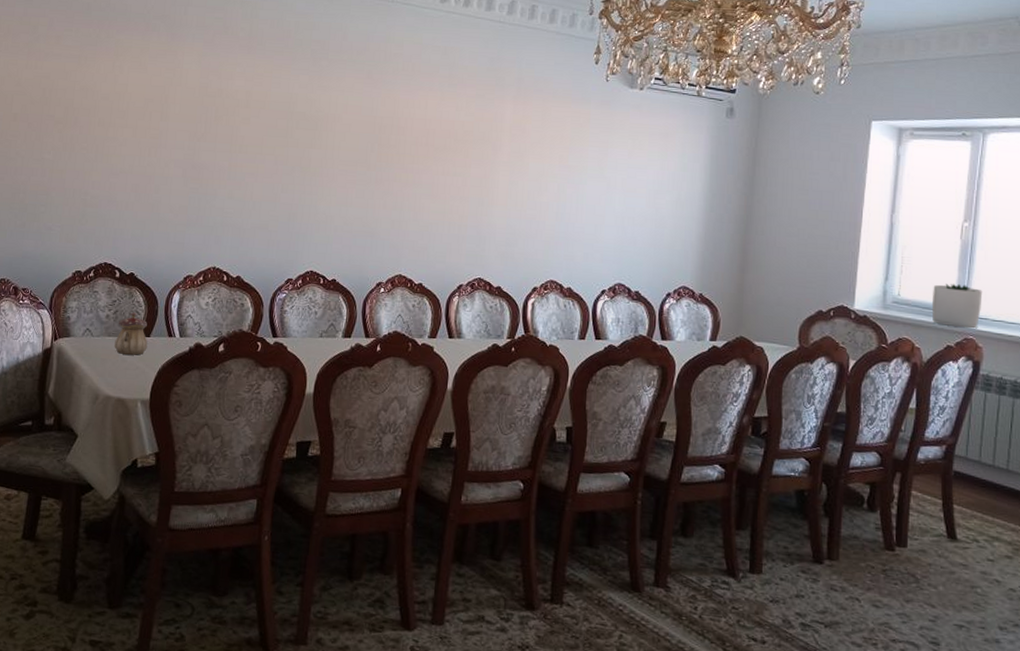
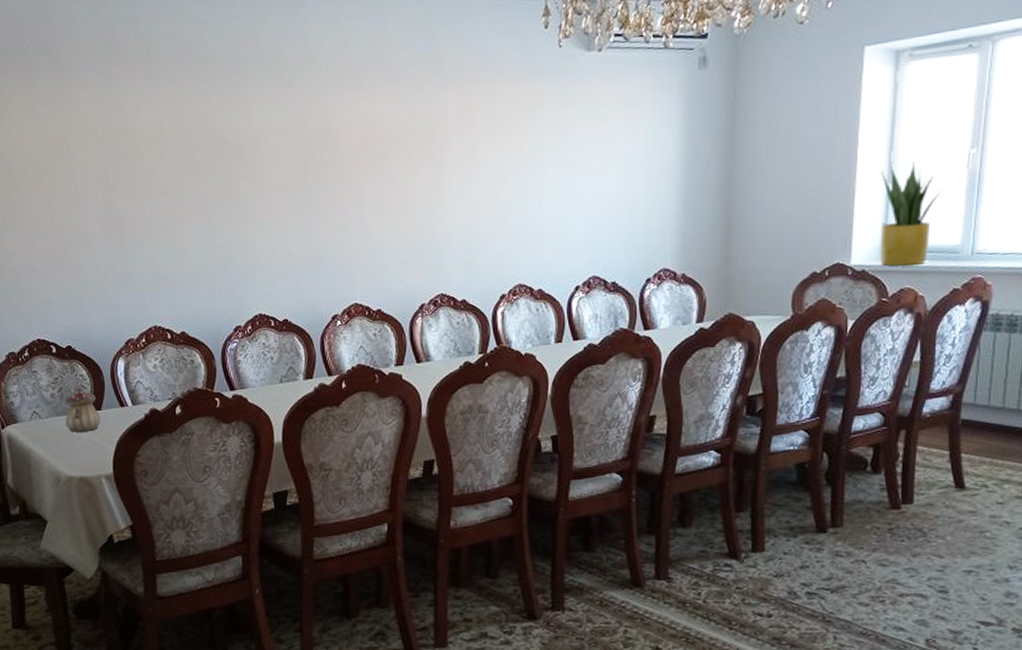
planter: none [881,226,939,318] -> present [880,162,943,266]
planter: present [931,283,983,328] -> none [936,218,992,268]

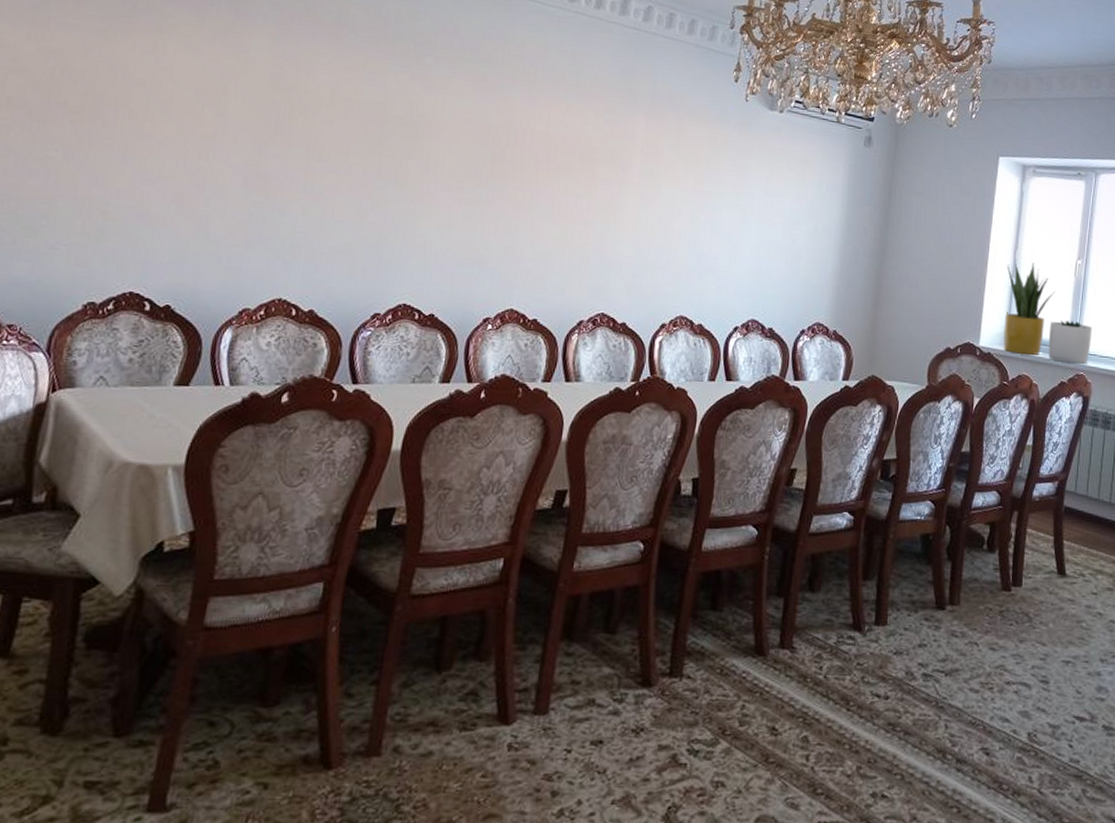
teapot: present [64,387,101,432] -> none [138,355,186,409]
planter: none [936,218,992,268] -> present [1048,320,1092,365]

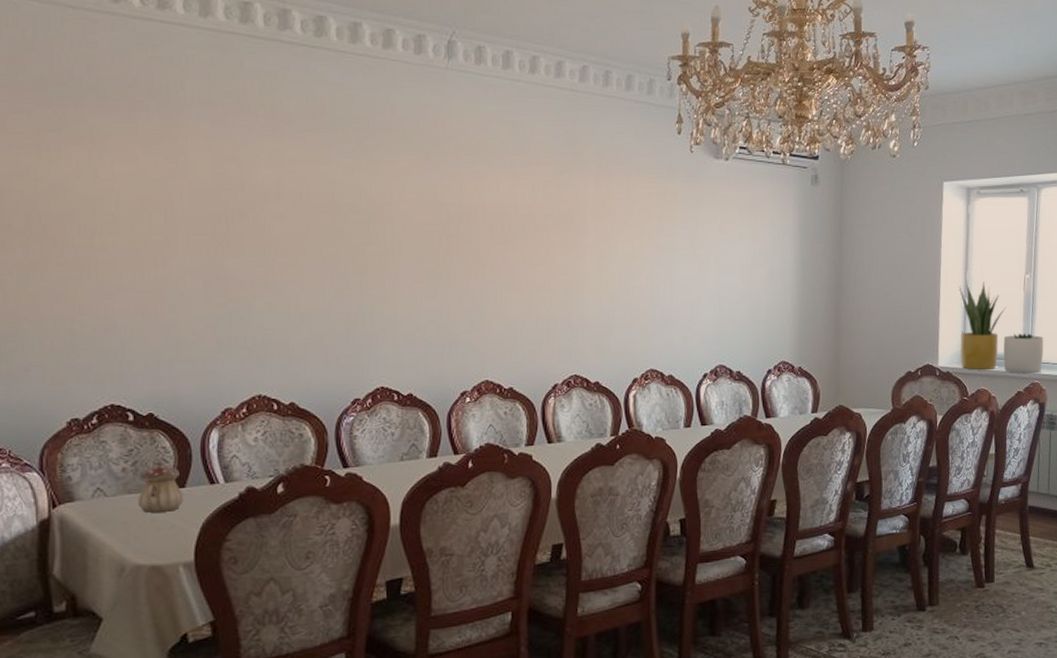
teapot: none [138,355,186,409] -> present [138,461,183,513]

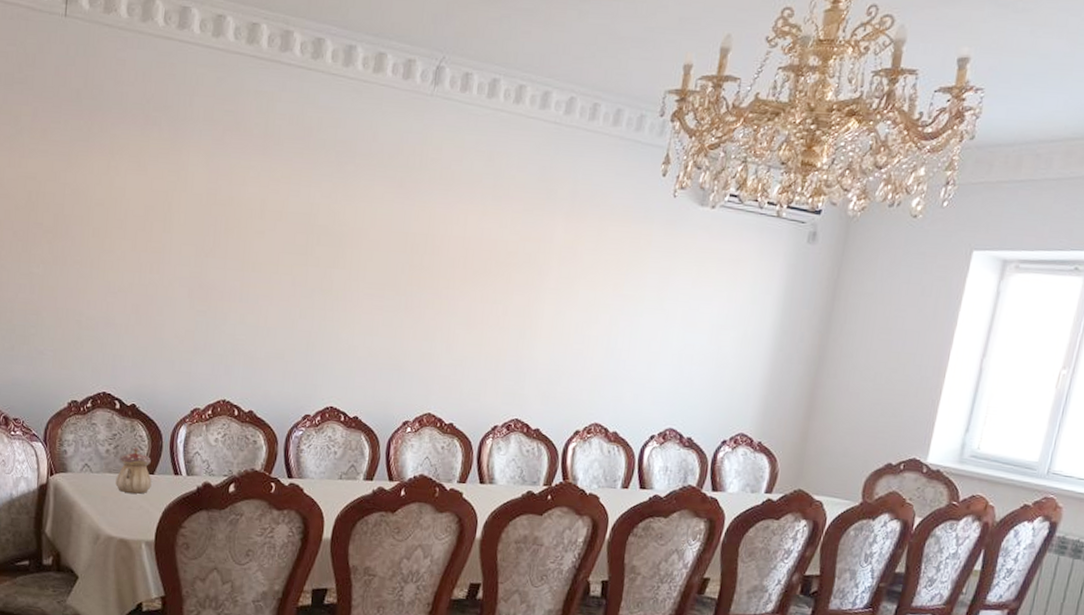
planter: present [959,282,1007,370] -> none [956,372,1029,475]
planter: present [1003,332,1044,374] -> none [1012,437,1072,487]

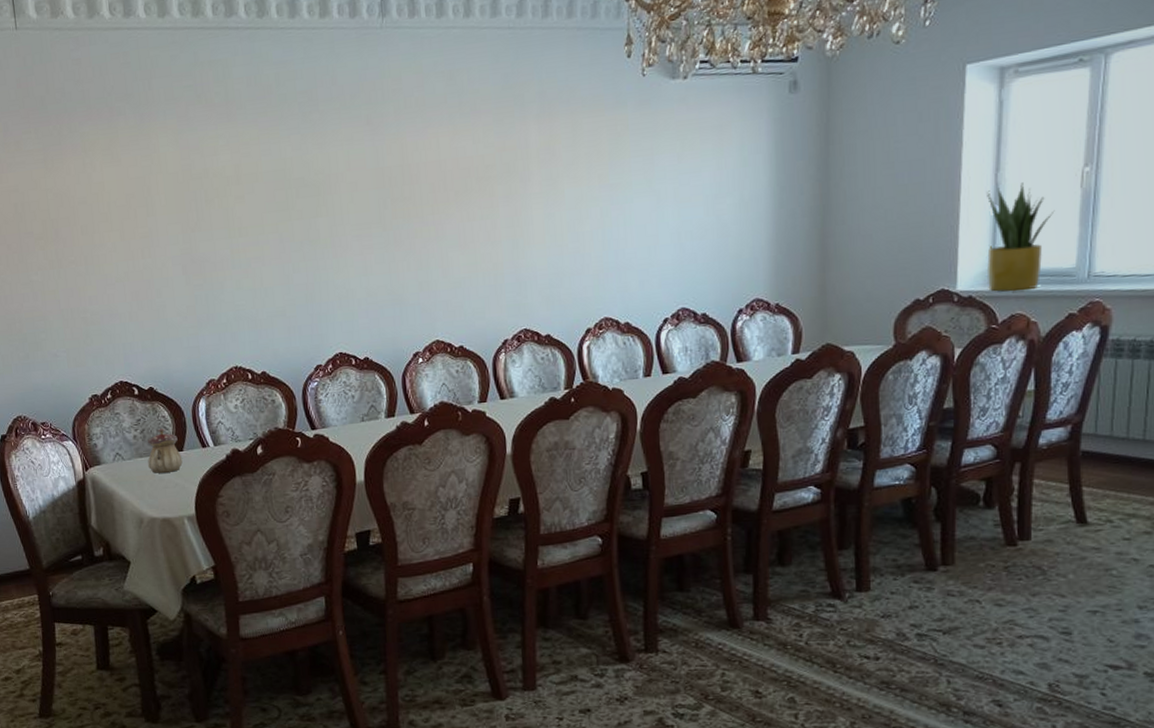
planter: none [956,372,1029,475] -> present [987,182,1055,292]

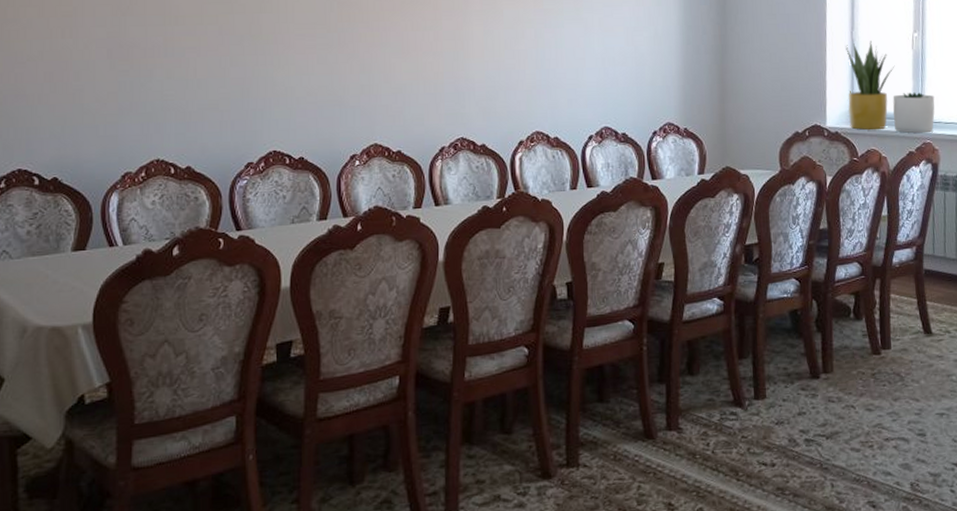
teapot: present [147,428,183,473] -> none [41,224,84,275]
planter: none [1048,240,1110,292] -> present [893,91,935,134]

